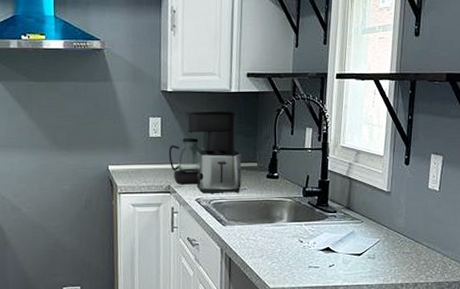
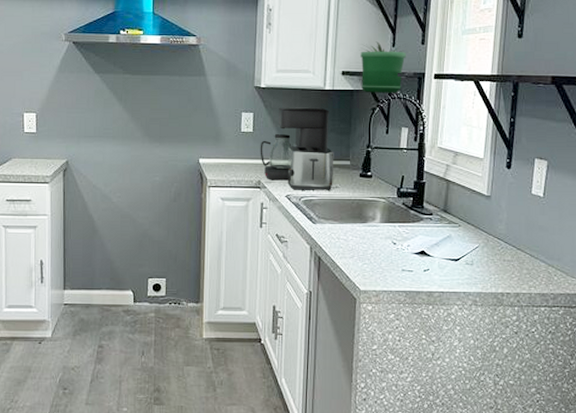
planter: none [263,42,313,95] -> present [359,41,411,93]

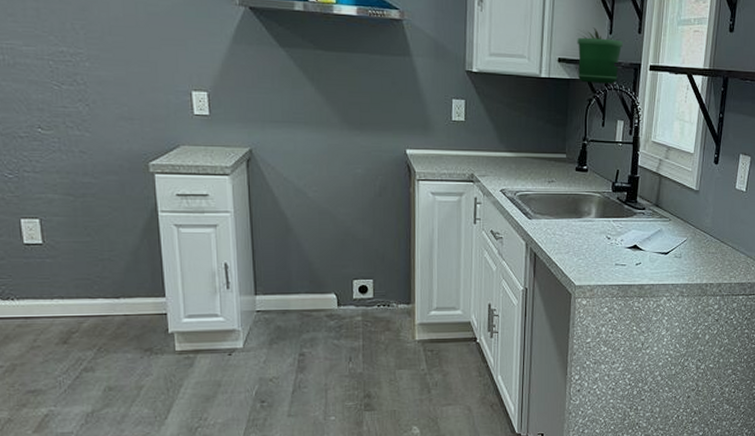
coffee maker: present [260,106,329,181] -> none [472,94,545,174]
toaster: present [287,146,334,190] -> none [502,137,550,185]

